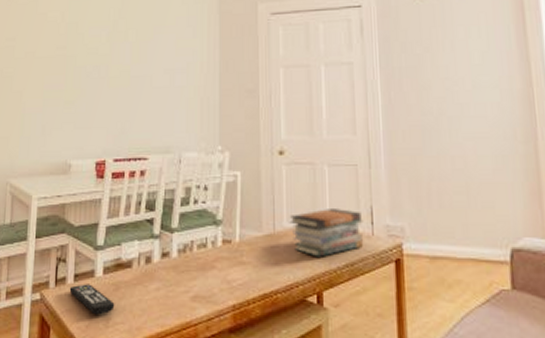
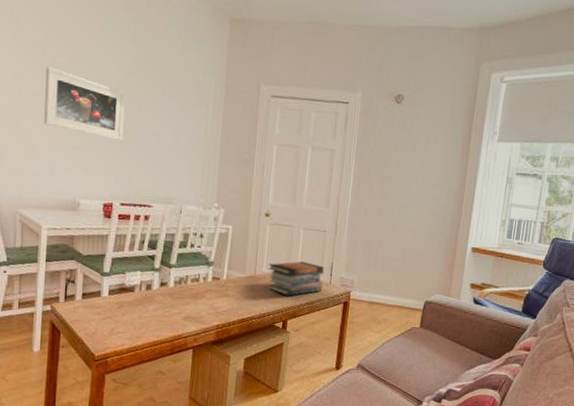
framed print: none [36,23,115,88] -> present [44,67,125,140]
remote control: present [69,284,115,315] -> none [78,301,118,326]

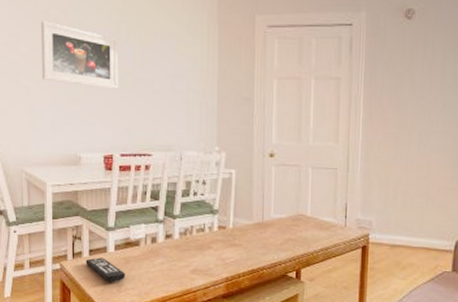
remote control: none [78,301,118,326] -> present [85,257,126,283]
book stack: present [268,261,325,296] -> none [276,204,338,243]

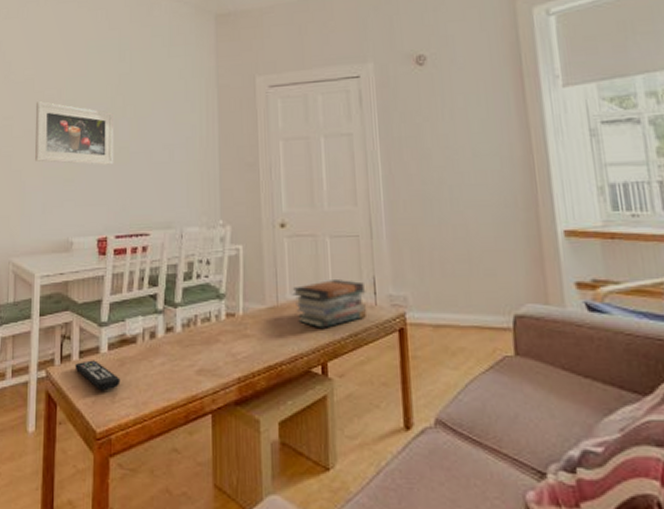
book stack: none [276,204,338,243] -> present [292,280,368,328]

